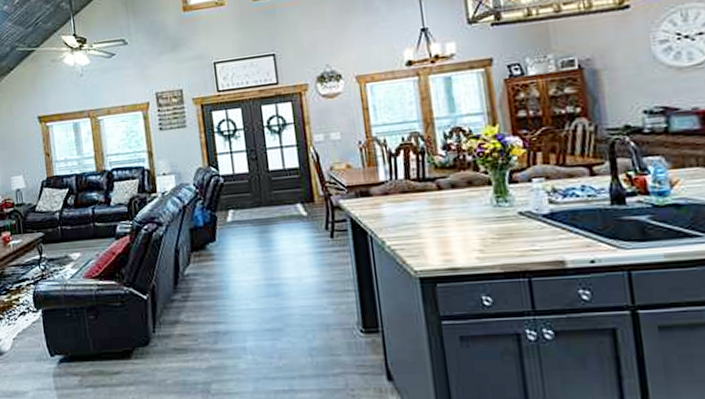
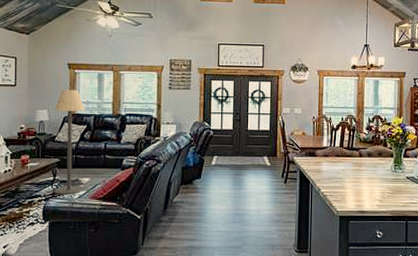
floor lamp: none [30,146,76,277] -> present [54,89,85,195]

